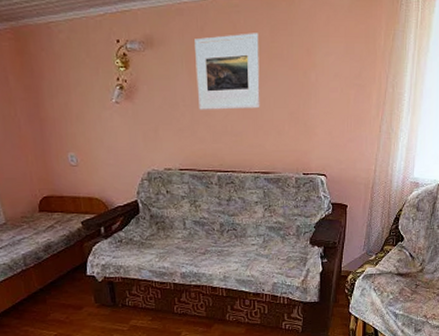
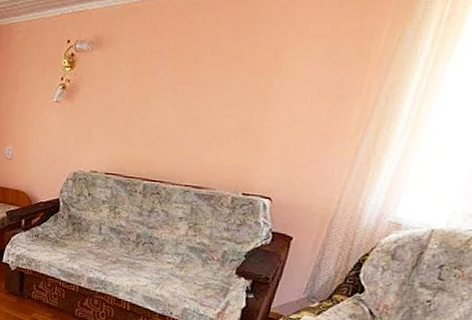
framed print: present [195,33,260,110] -> none [137,32,218,116]

